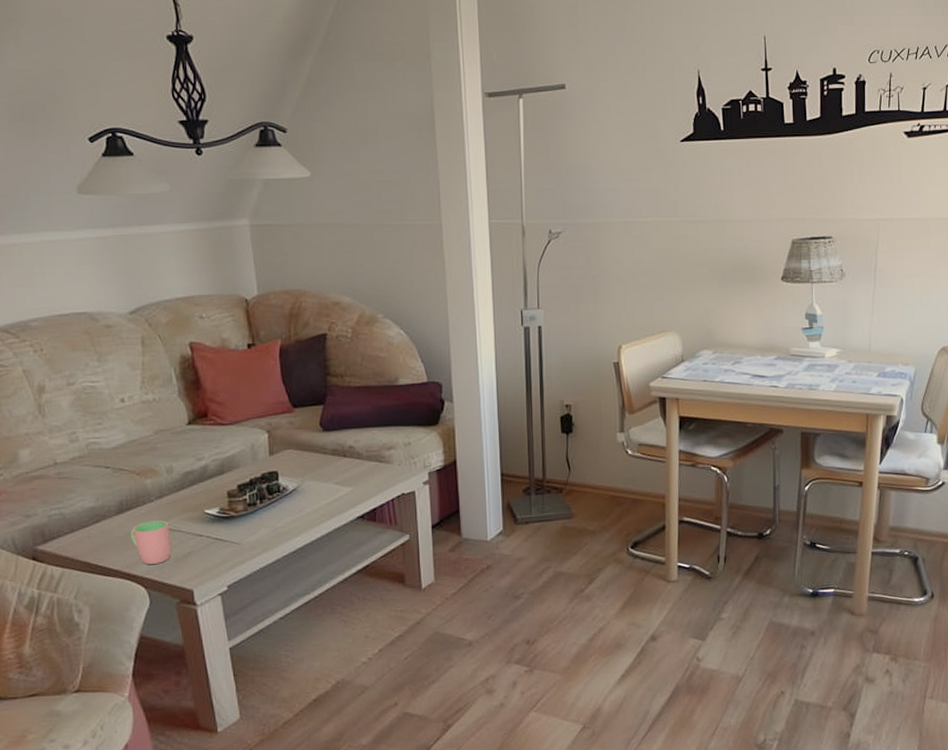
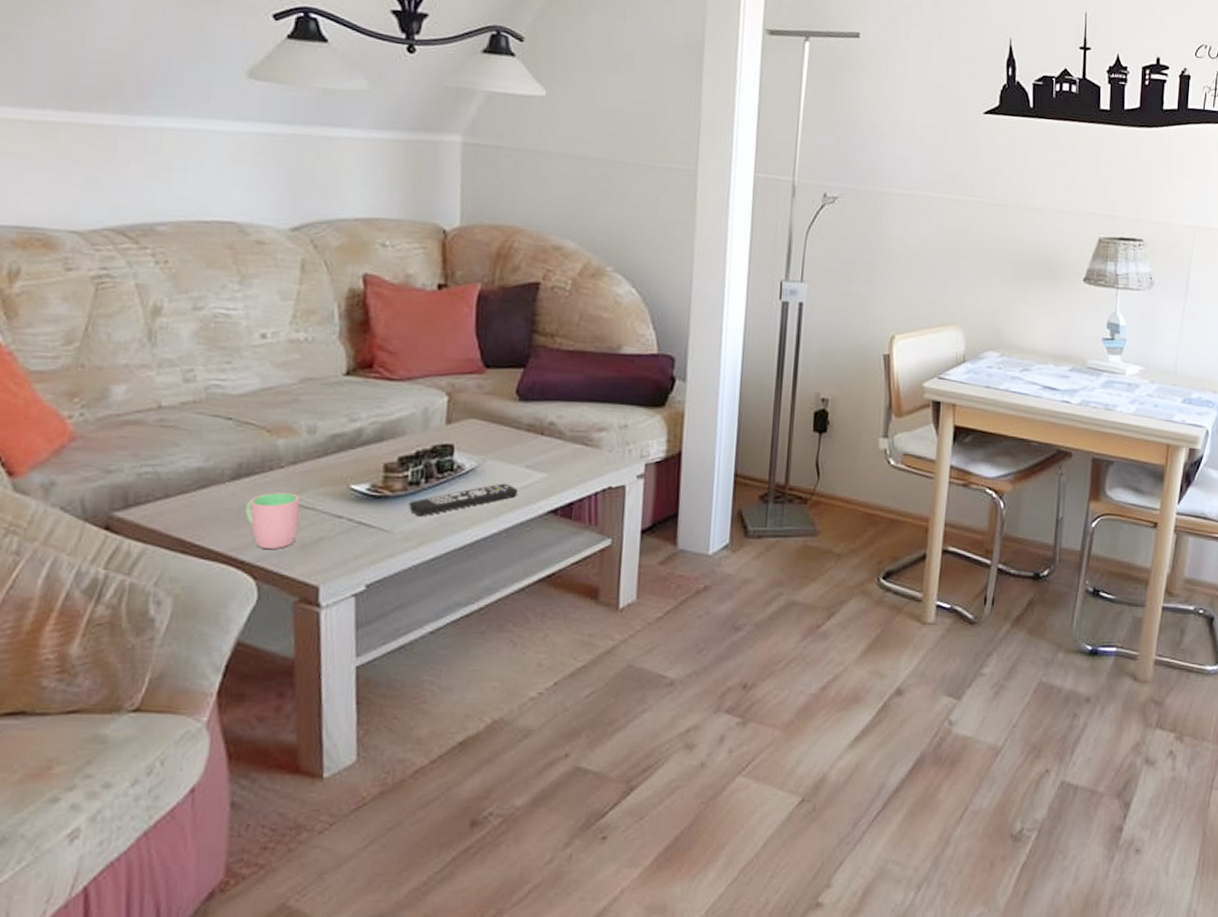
remote control: none [250,498,332,529] -> present [409,483,519,516]

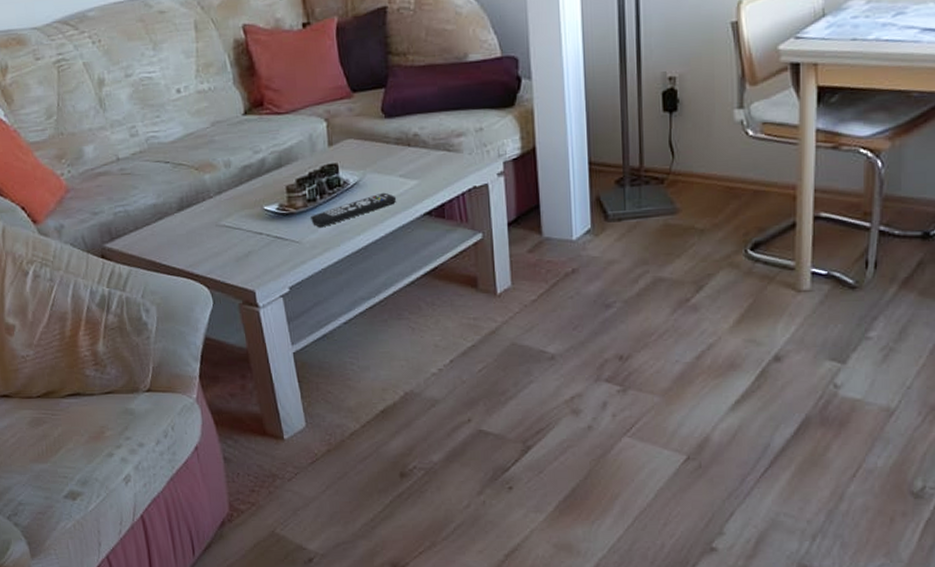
cup: present [245,492,300,549] -> none [192,217,232,264]

